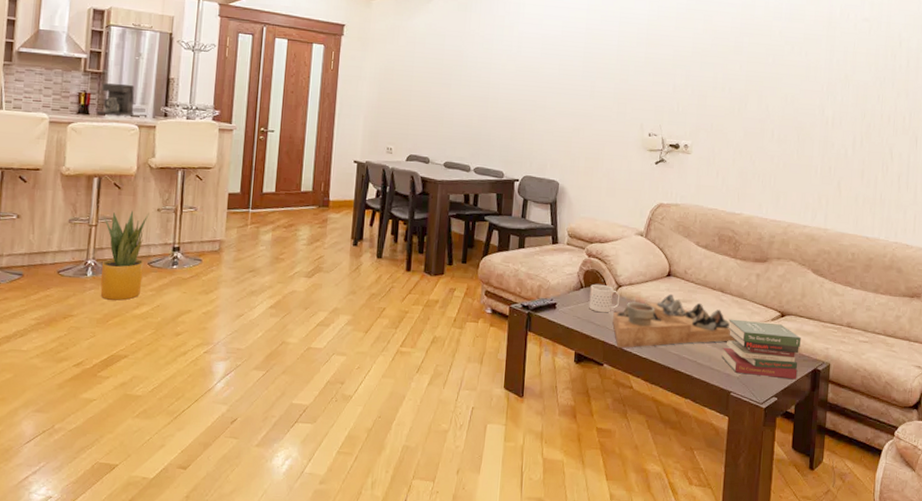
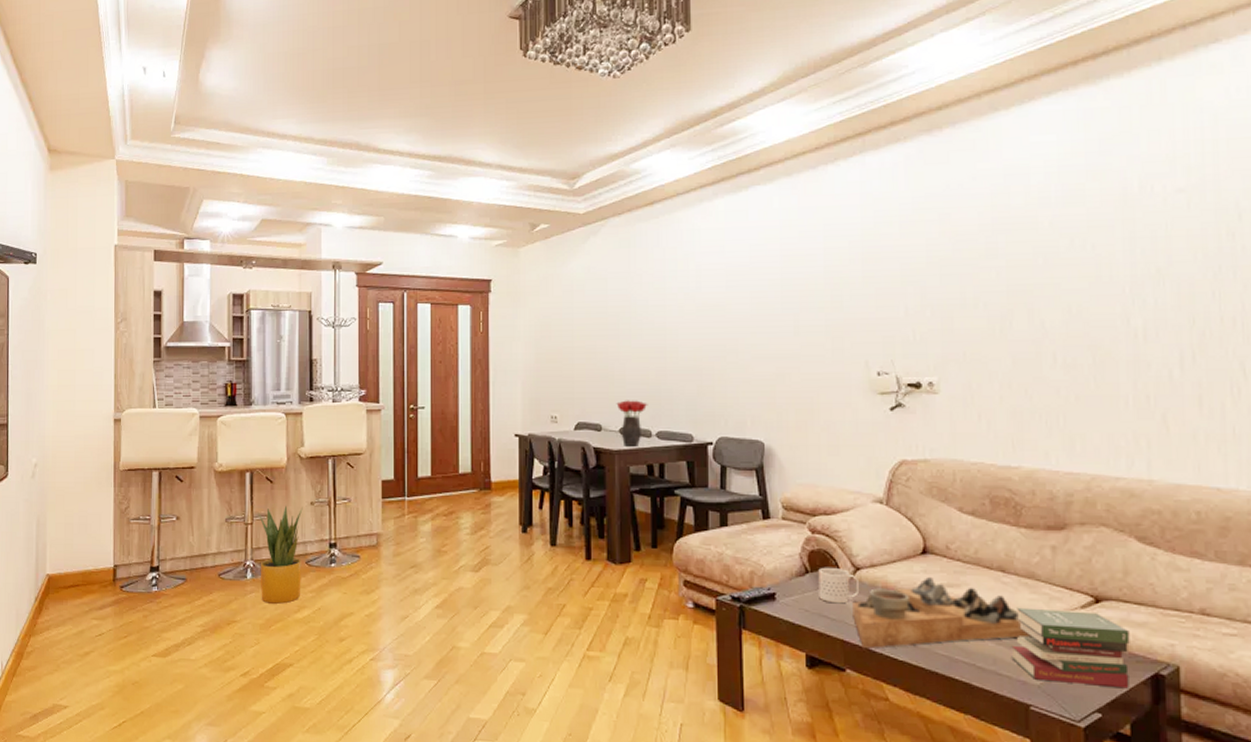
coffee maker: present [96,83,135,117] -> none [243,370,279,406]
bouquet: none [443,139,470,178] -> present [616,400,648,446]

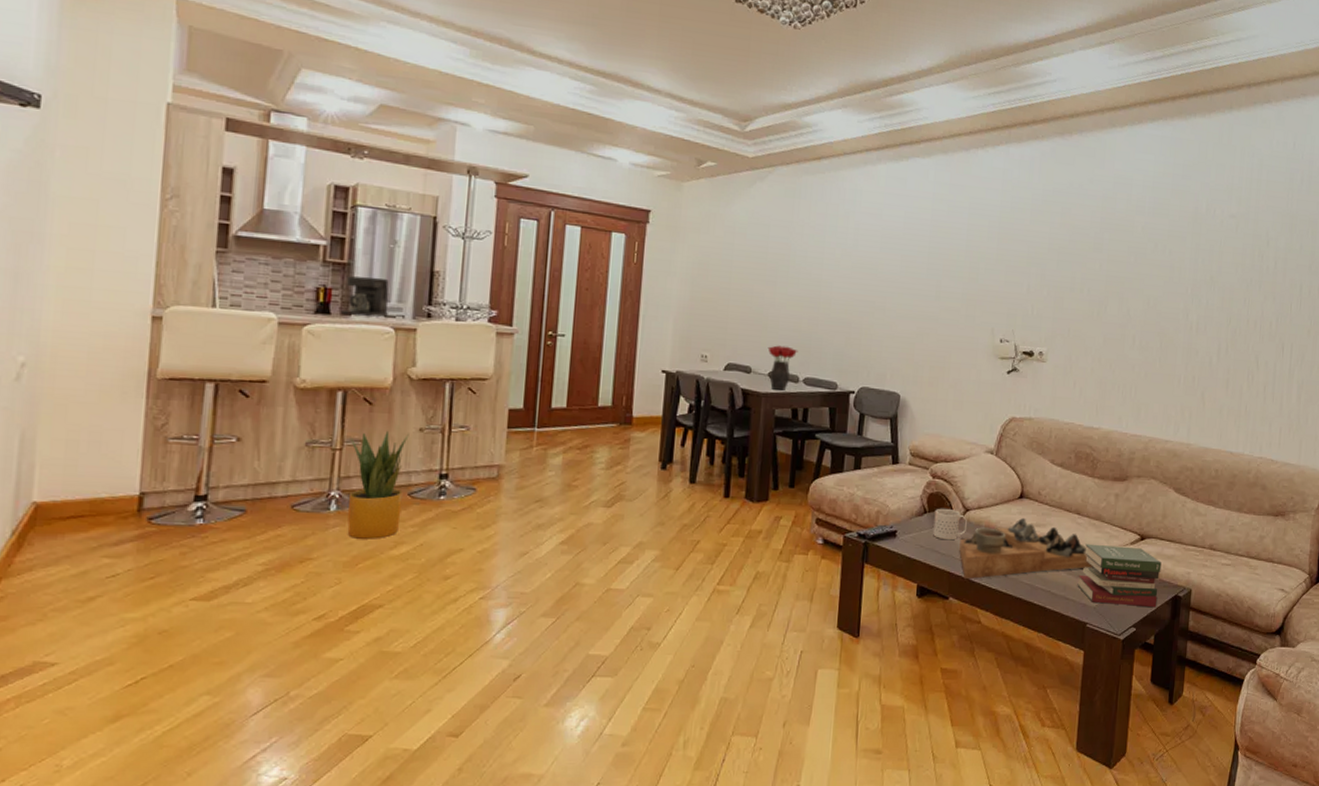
coffee maker: none [243,370,279,406] -> present [340,276,389,317]

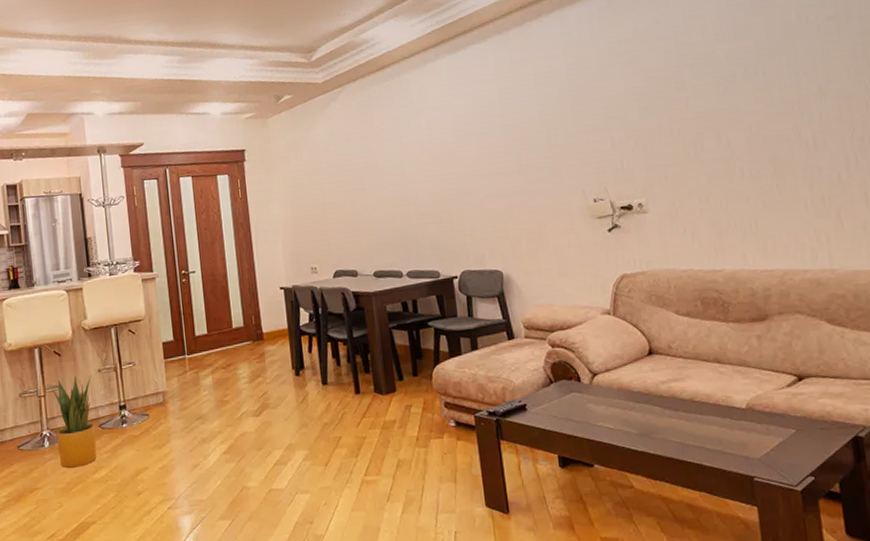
coffee maker: present [340,276,389,317] -> none [26,251,60,287]
bouquet: present [767,345,798,390] -> none [368,245,397,288]
mug: present [933,508,968,541] -> none [561,375,599,408]
decorative tray: present [959,517,1093,580] -> none [593,374,748,445]
books: present [1077,543,1162,608] -> none [732,389,835,454]

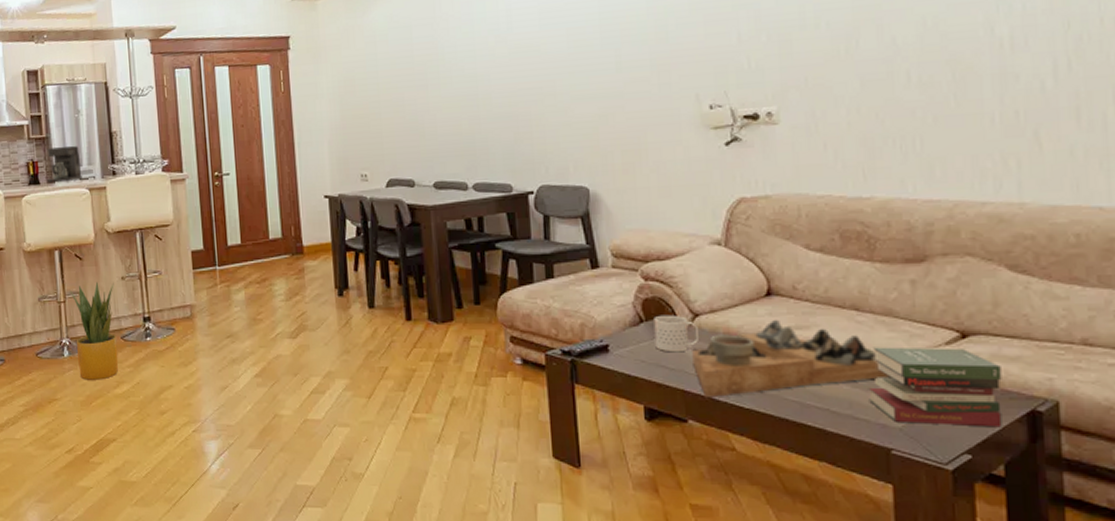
coffee maker: none [26,251,60,287] -> present [46,145,82,184]
mug: none [561,375,599,408] -> present [654,314,700,353]
decorative tray: none [593,374,748,445] -> present [692,319,890,399]
books: none [732,389,835,454] -> present [868,347,1002,428]

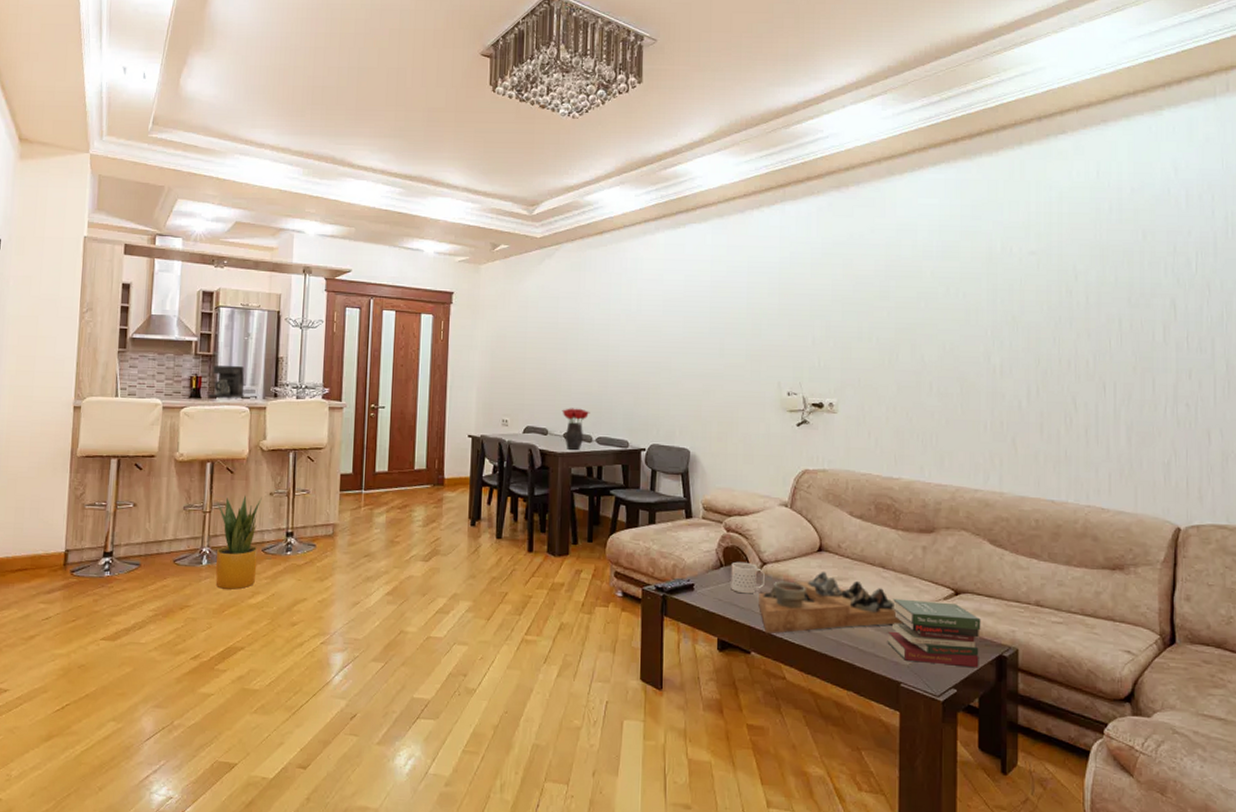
bouquet: none [428,152,463,201] -> present [562,408,590,450]

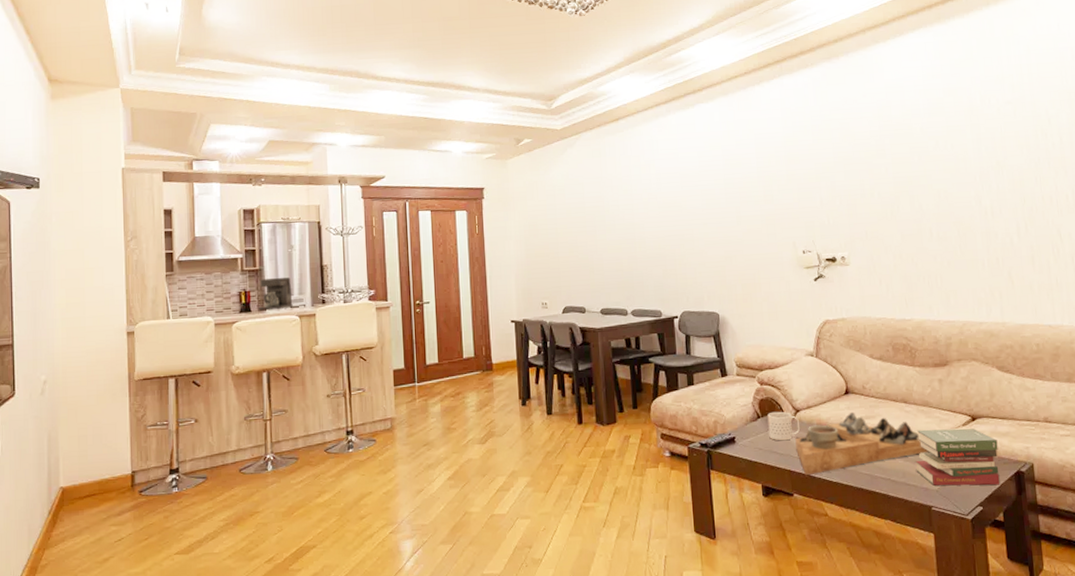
planter: present [215,495,262,590] -> none [276,399,321,492]
bouquet: present [562,408,590,450] -> none [596,285,623,324]

